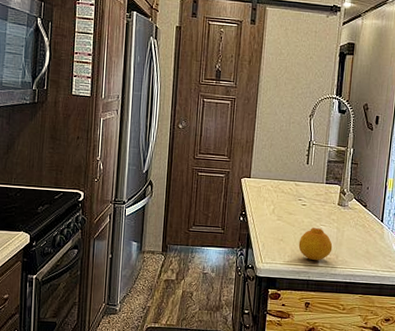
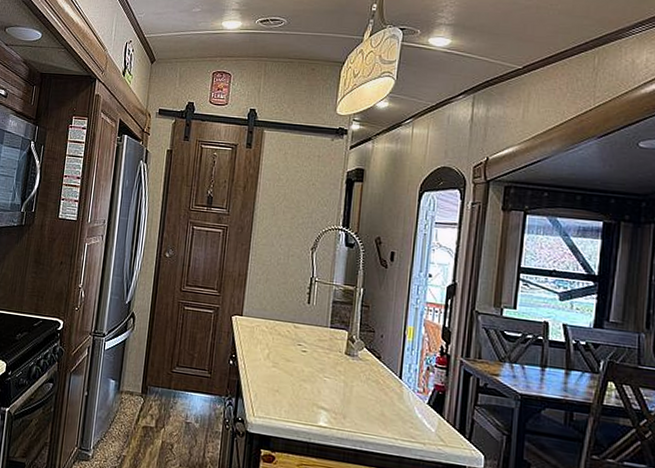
fruit: present [298,228,333,261] -> none [297,379,339,420]

